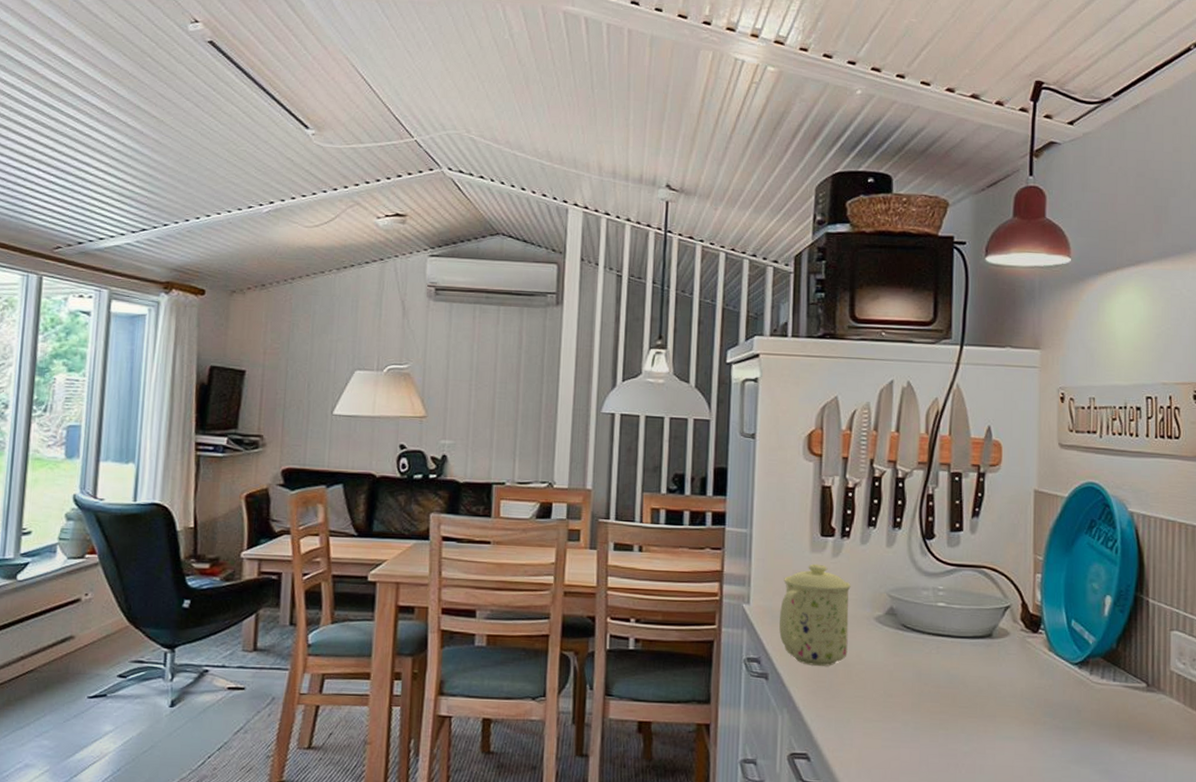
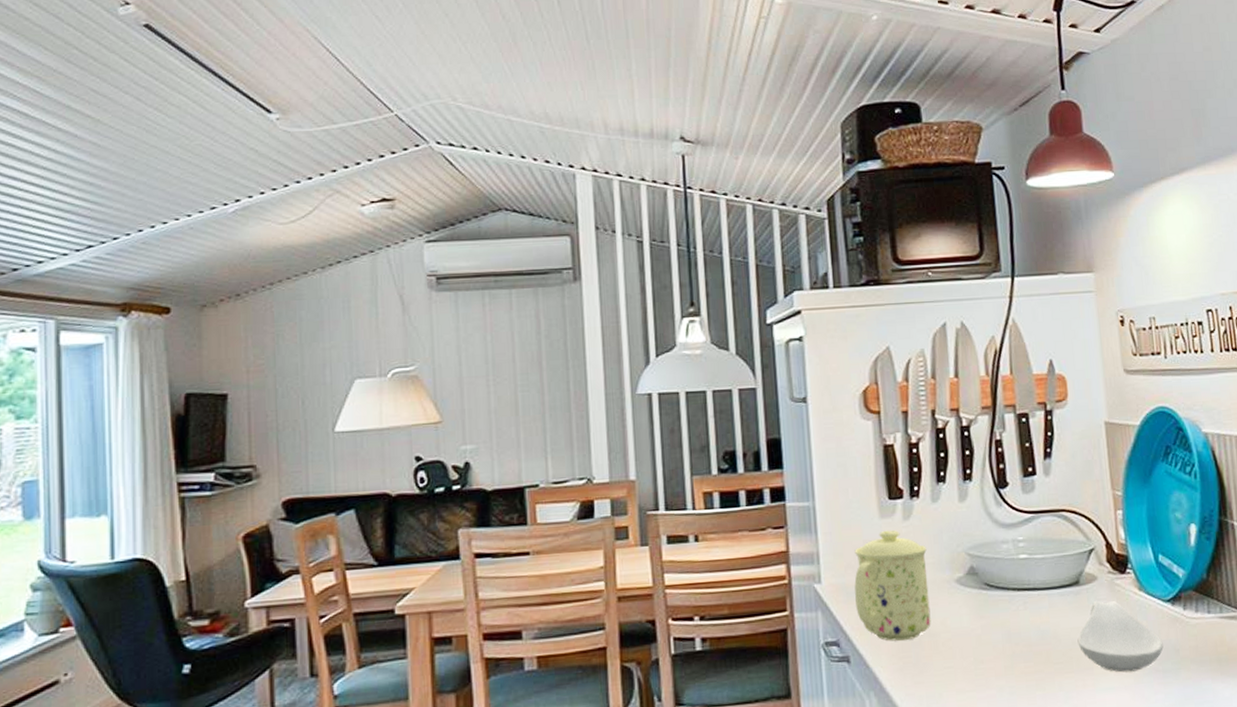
spoon rest: none [984,655,1066,725] -> present [1077,601,1164,673]

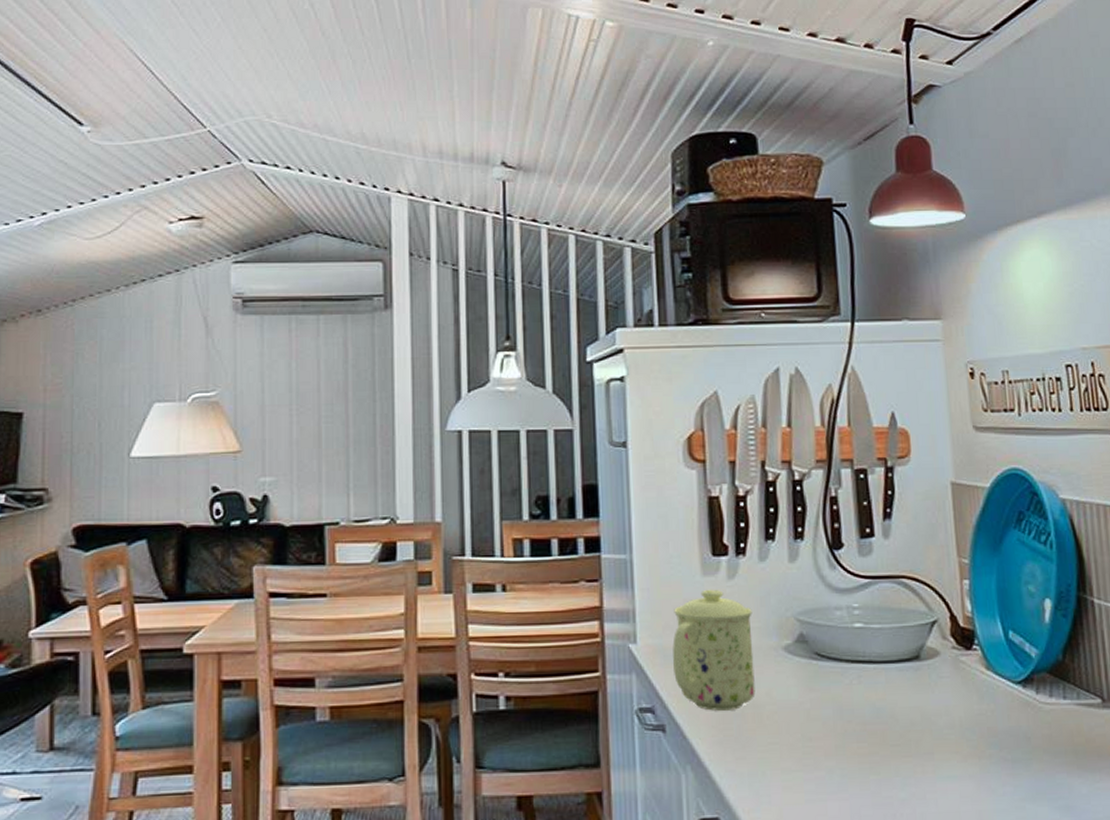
spoon rest: present [1077,601,1164,673] -> none [916,679,1013,760]

